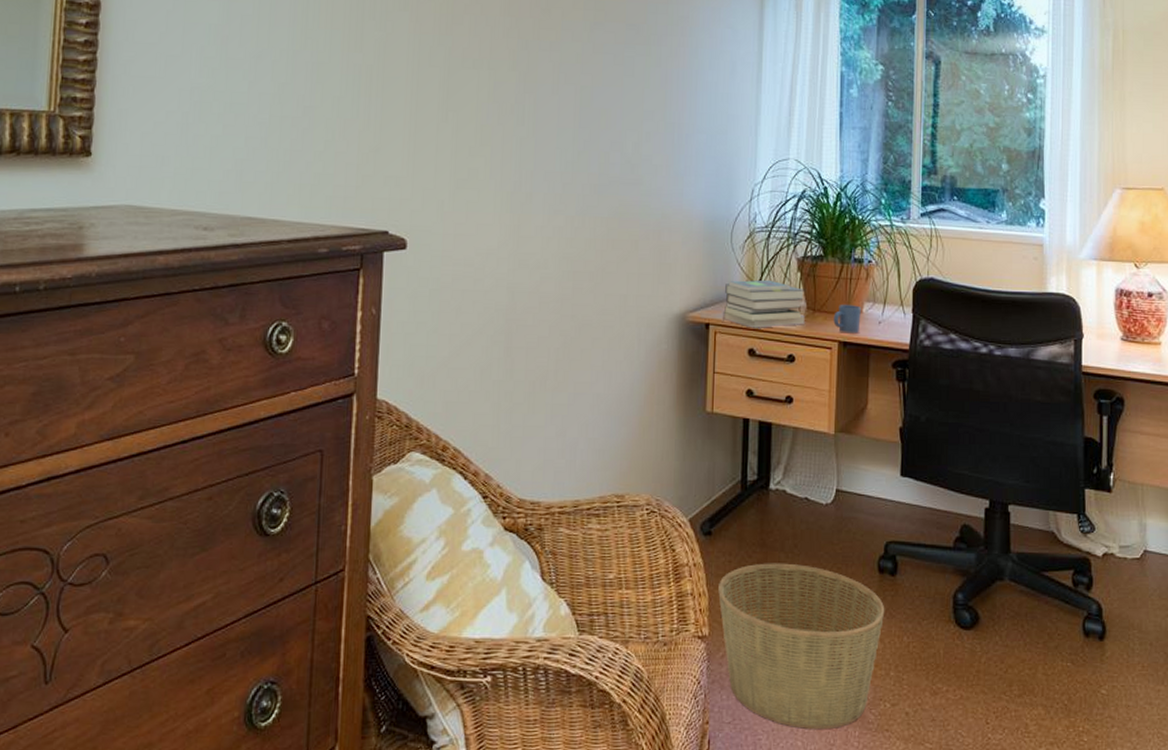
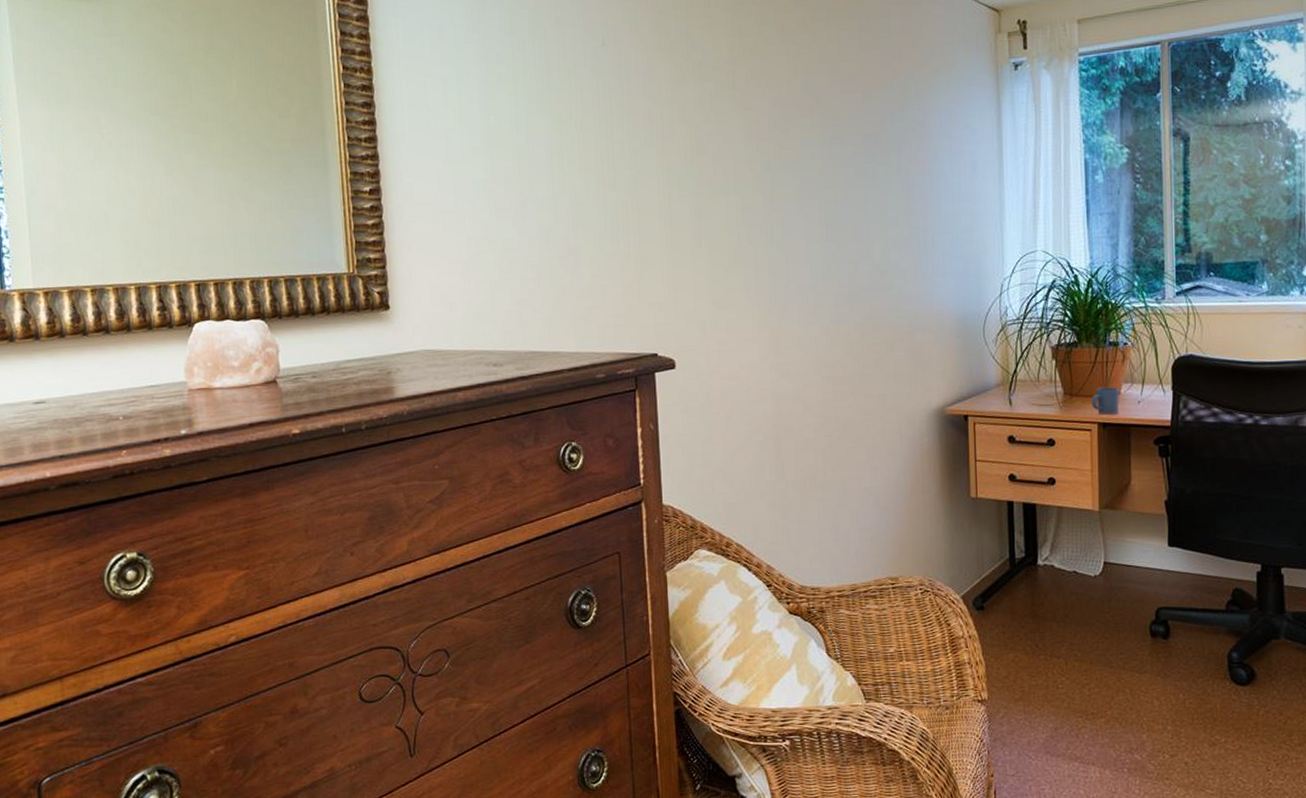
basket: present [718,563,885,730] -> none [994,631,1160,780]
books: present [723,279,805,328] -> none [981,369,1063,417]

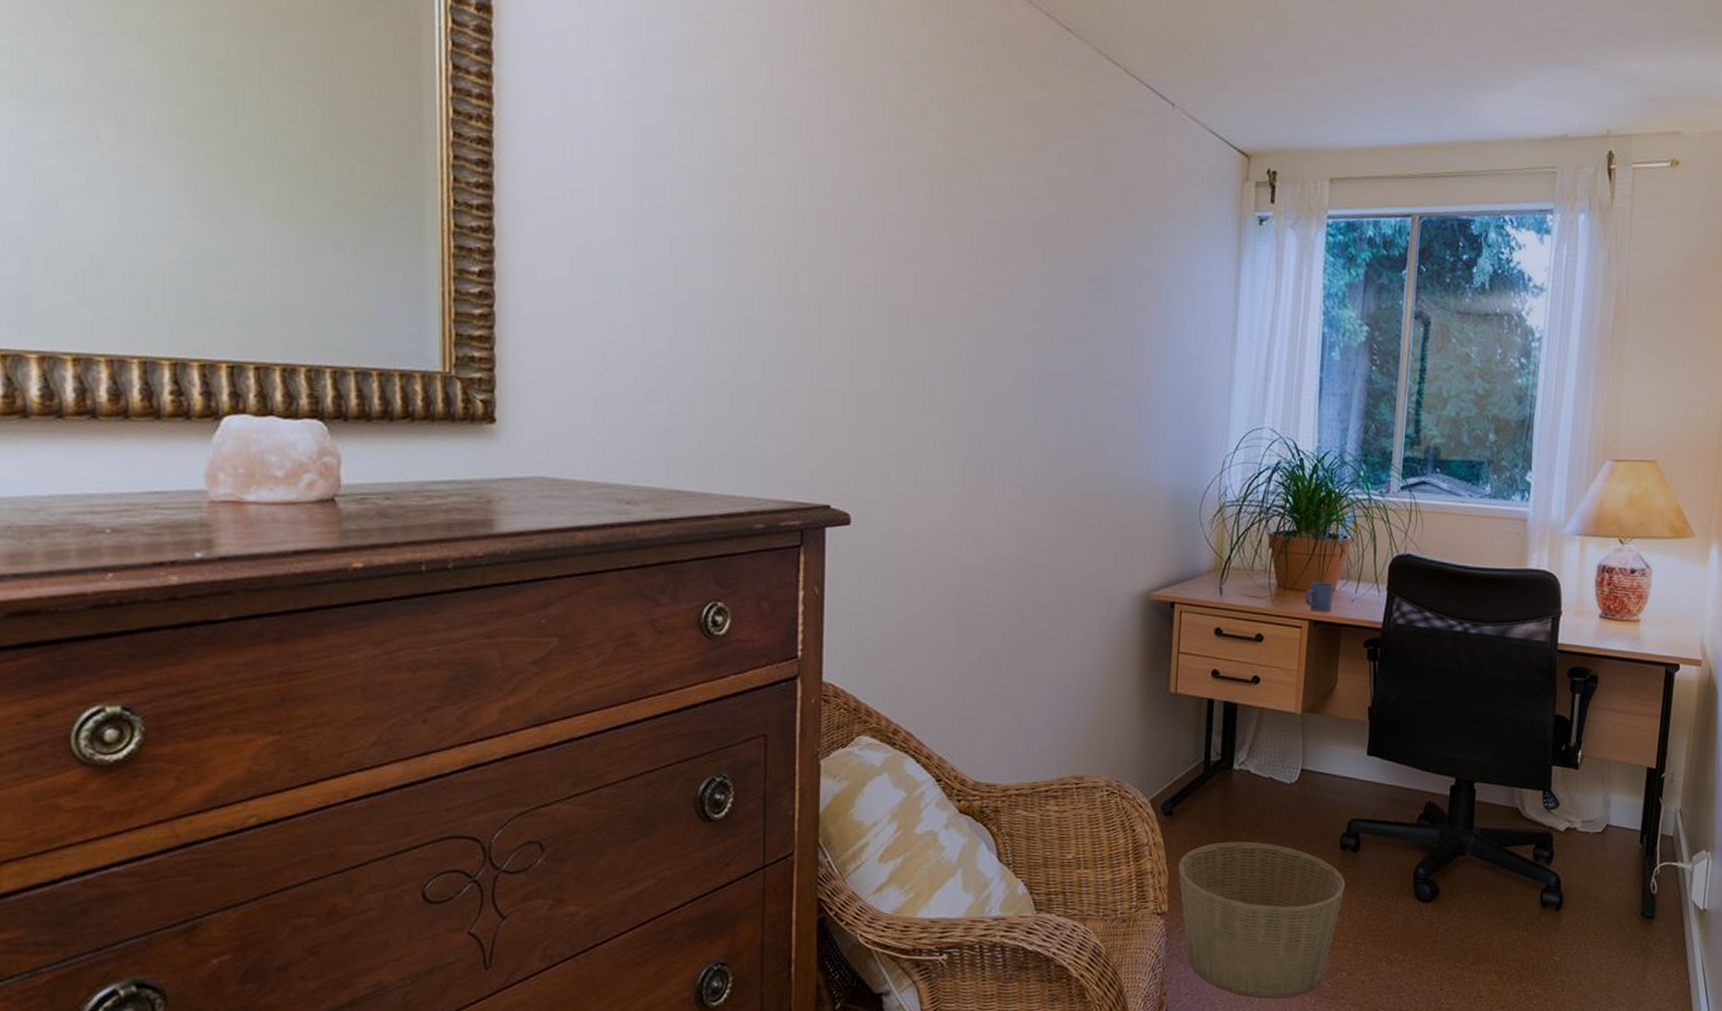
basket: none [994,631,1160,780] -> present [1178,841,1346,999]

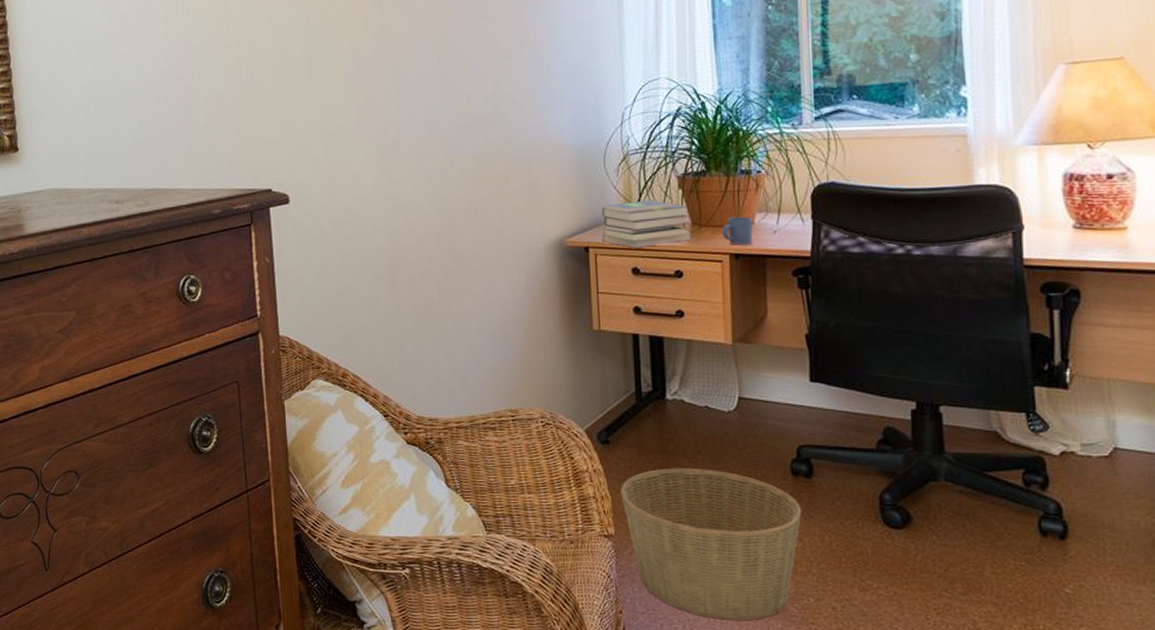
books: none [1189,556,1275,607] -> present [602,199,691,248]

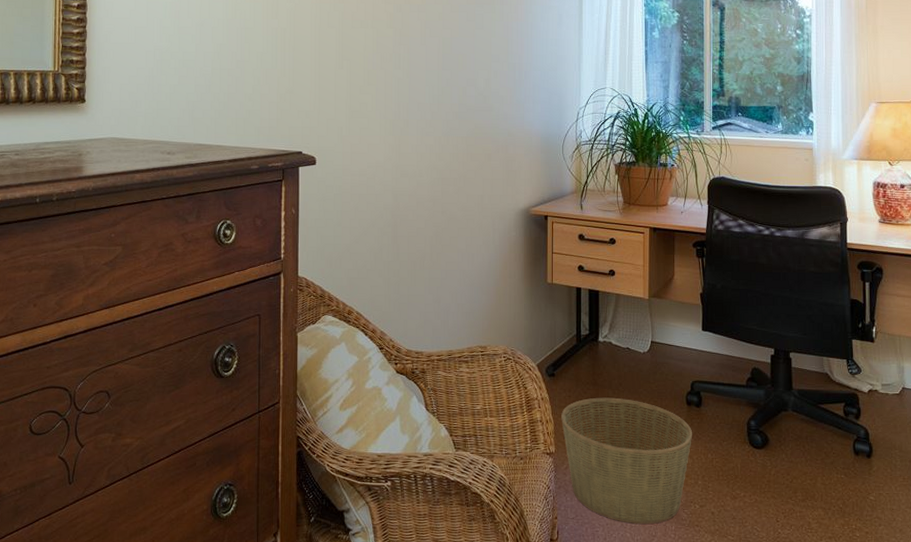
books: present [602,199,691,248] -> none [558,181,622,218]
mug: present [722,217,753,247] -> none [645,199,667,222]

